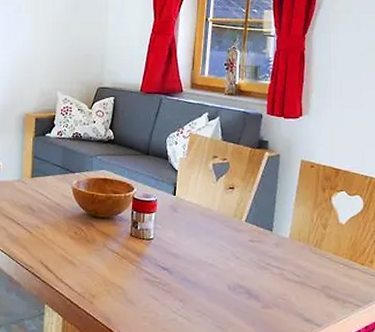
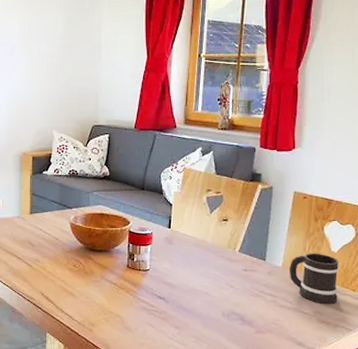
mug: none [296,224,347,279] -> present [289,253,339,305]

